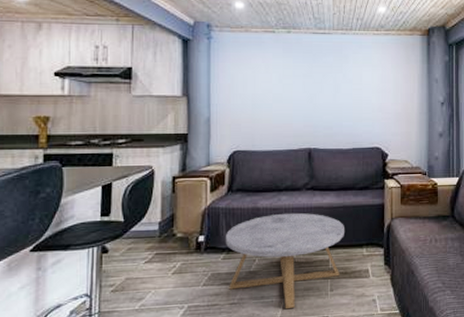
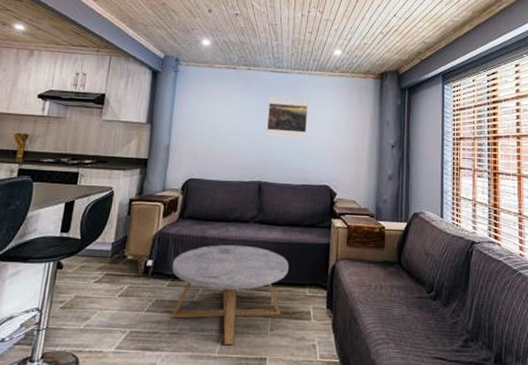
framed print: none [312,60,354,102] -> present [266,96,308,139]

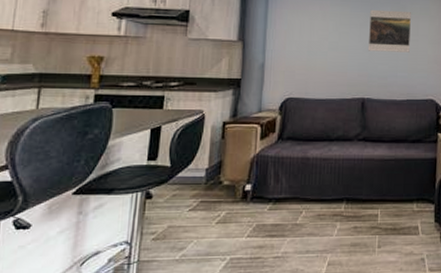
coffee table: present [171,244,289,346] -> none [272,164,395,266]

